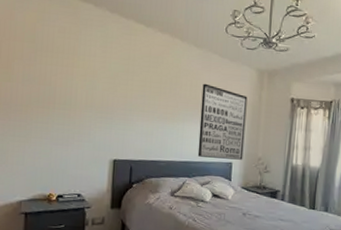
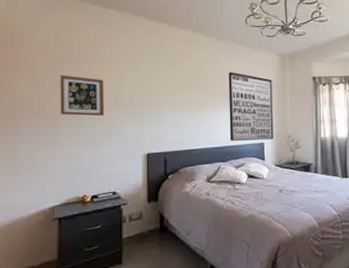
picture frame: none [31,68,76,116] -> present [60,74,105,117]

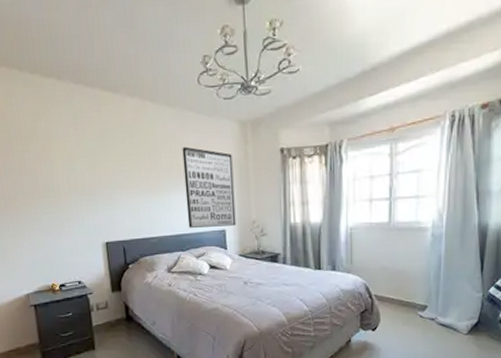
picture frame: present [60,74,105,117] -> none [12,158,60,203]

